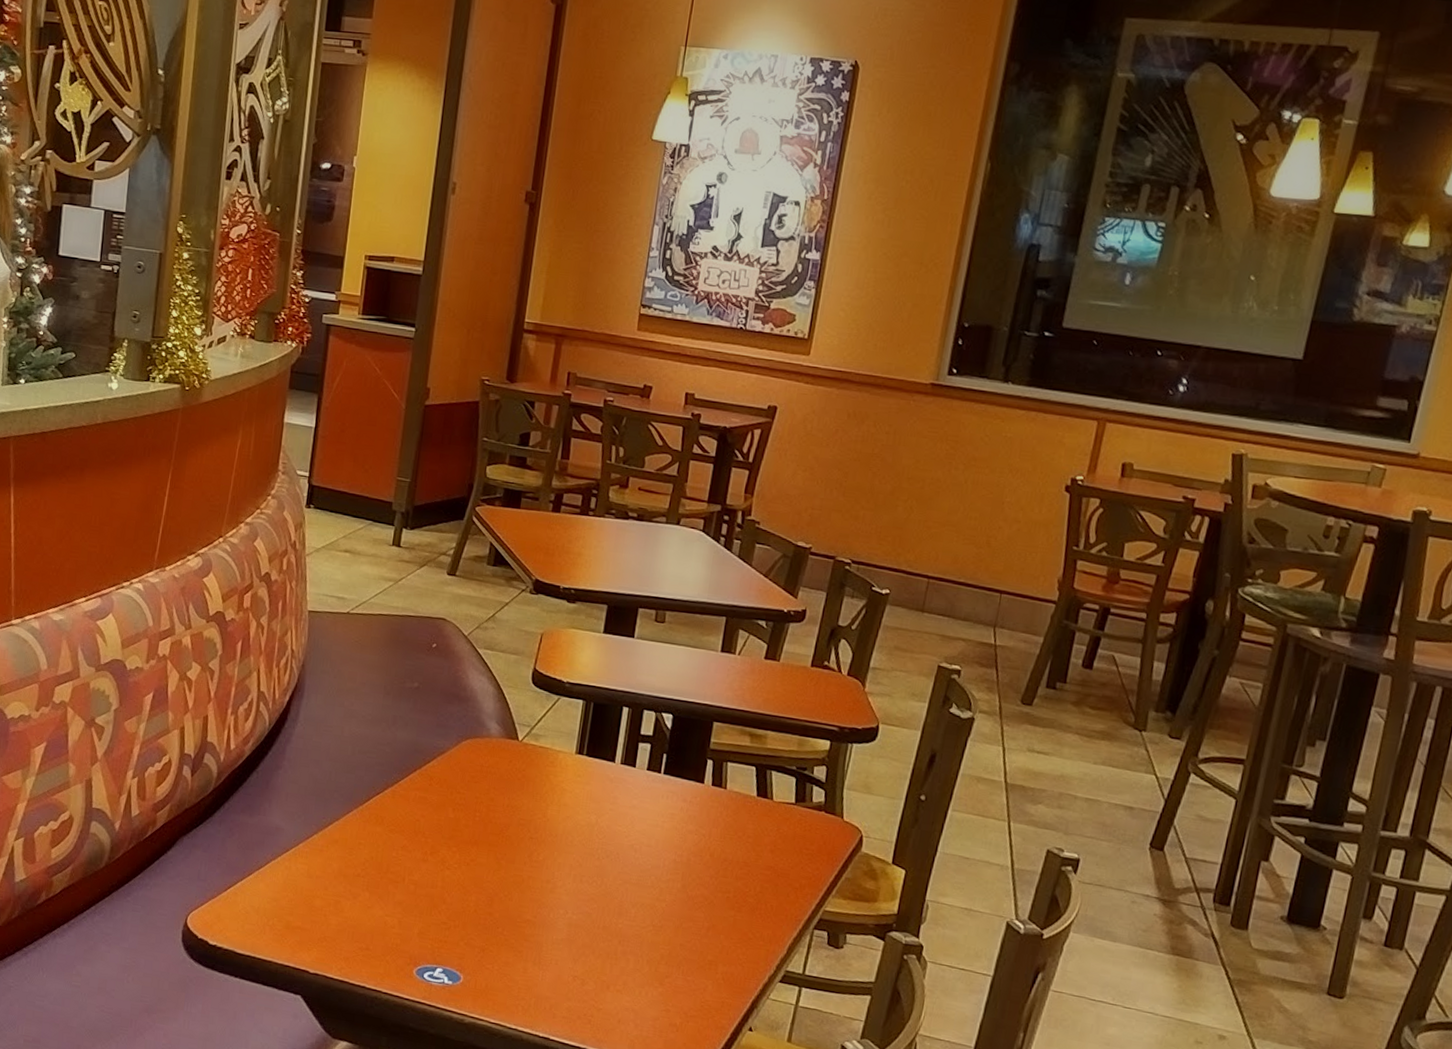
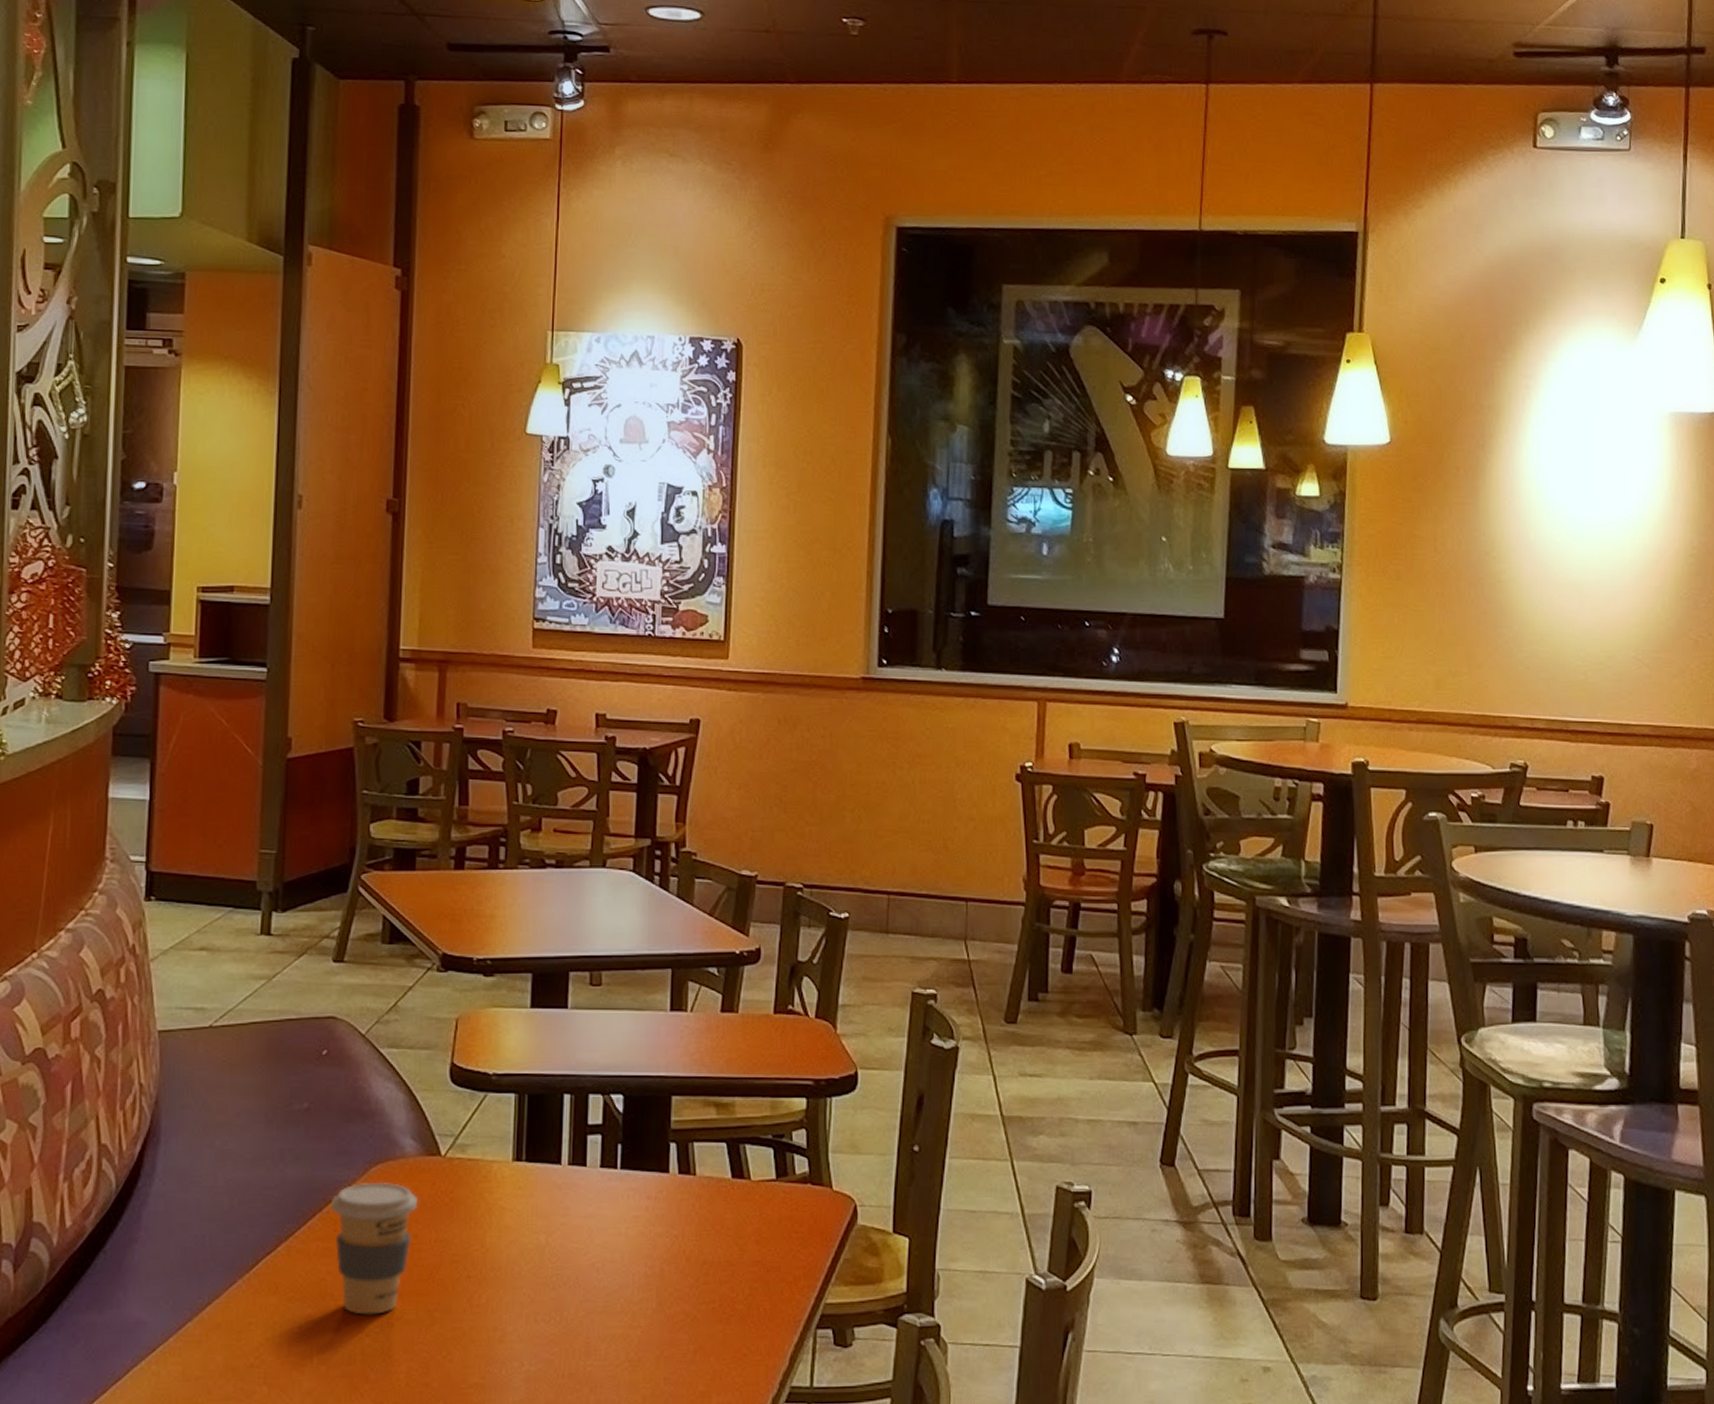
coffee cup: none [428,751,497,854] -> present [330,1181,417,1315]

